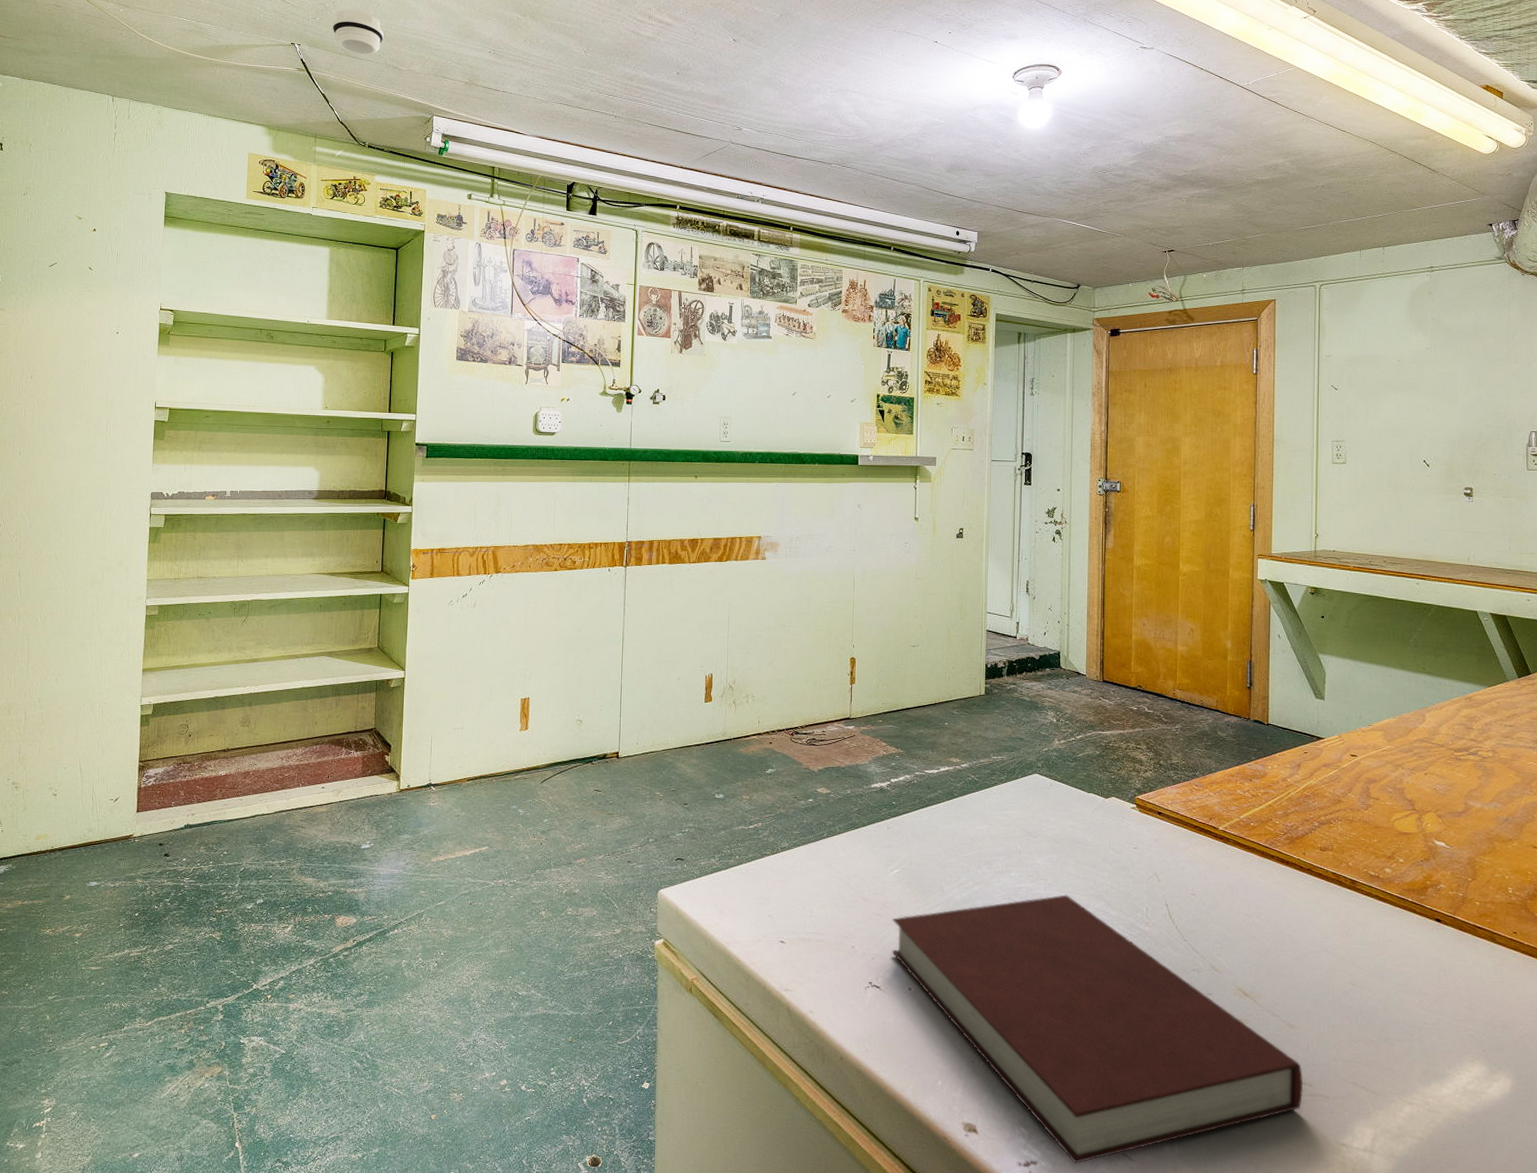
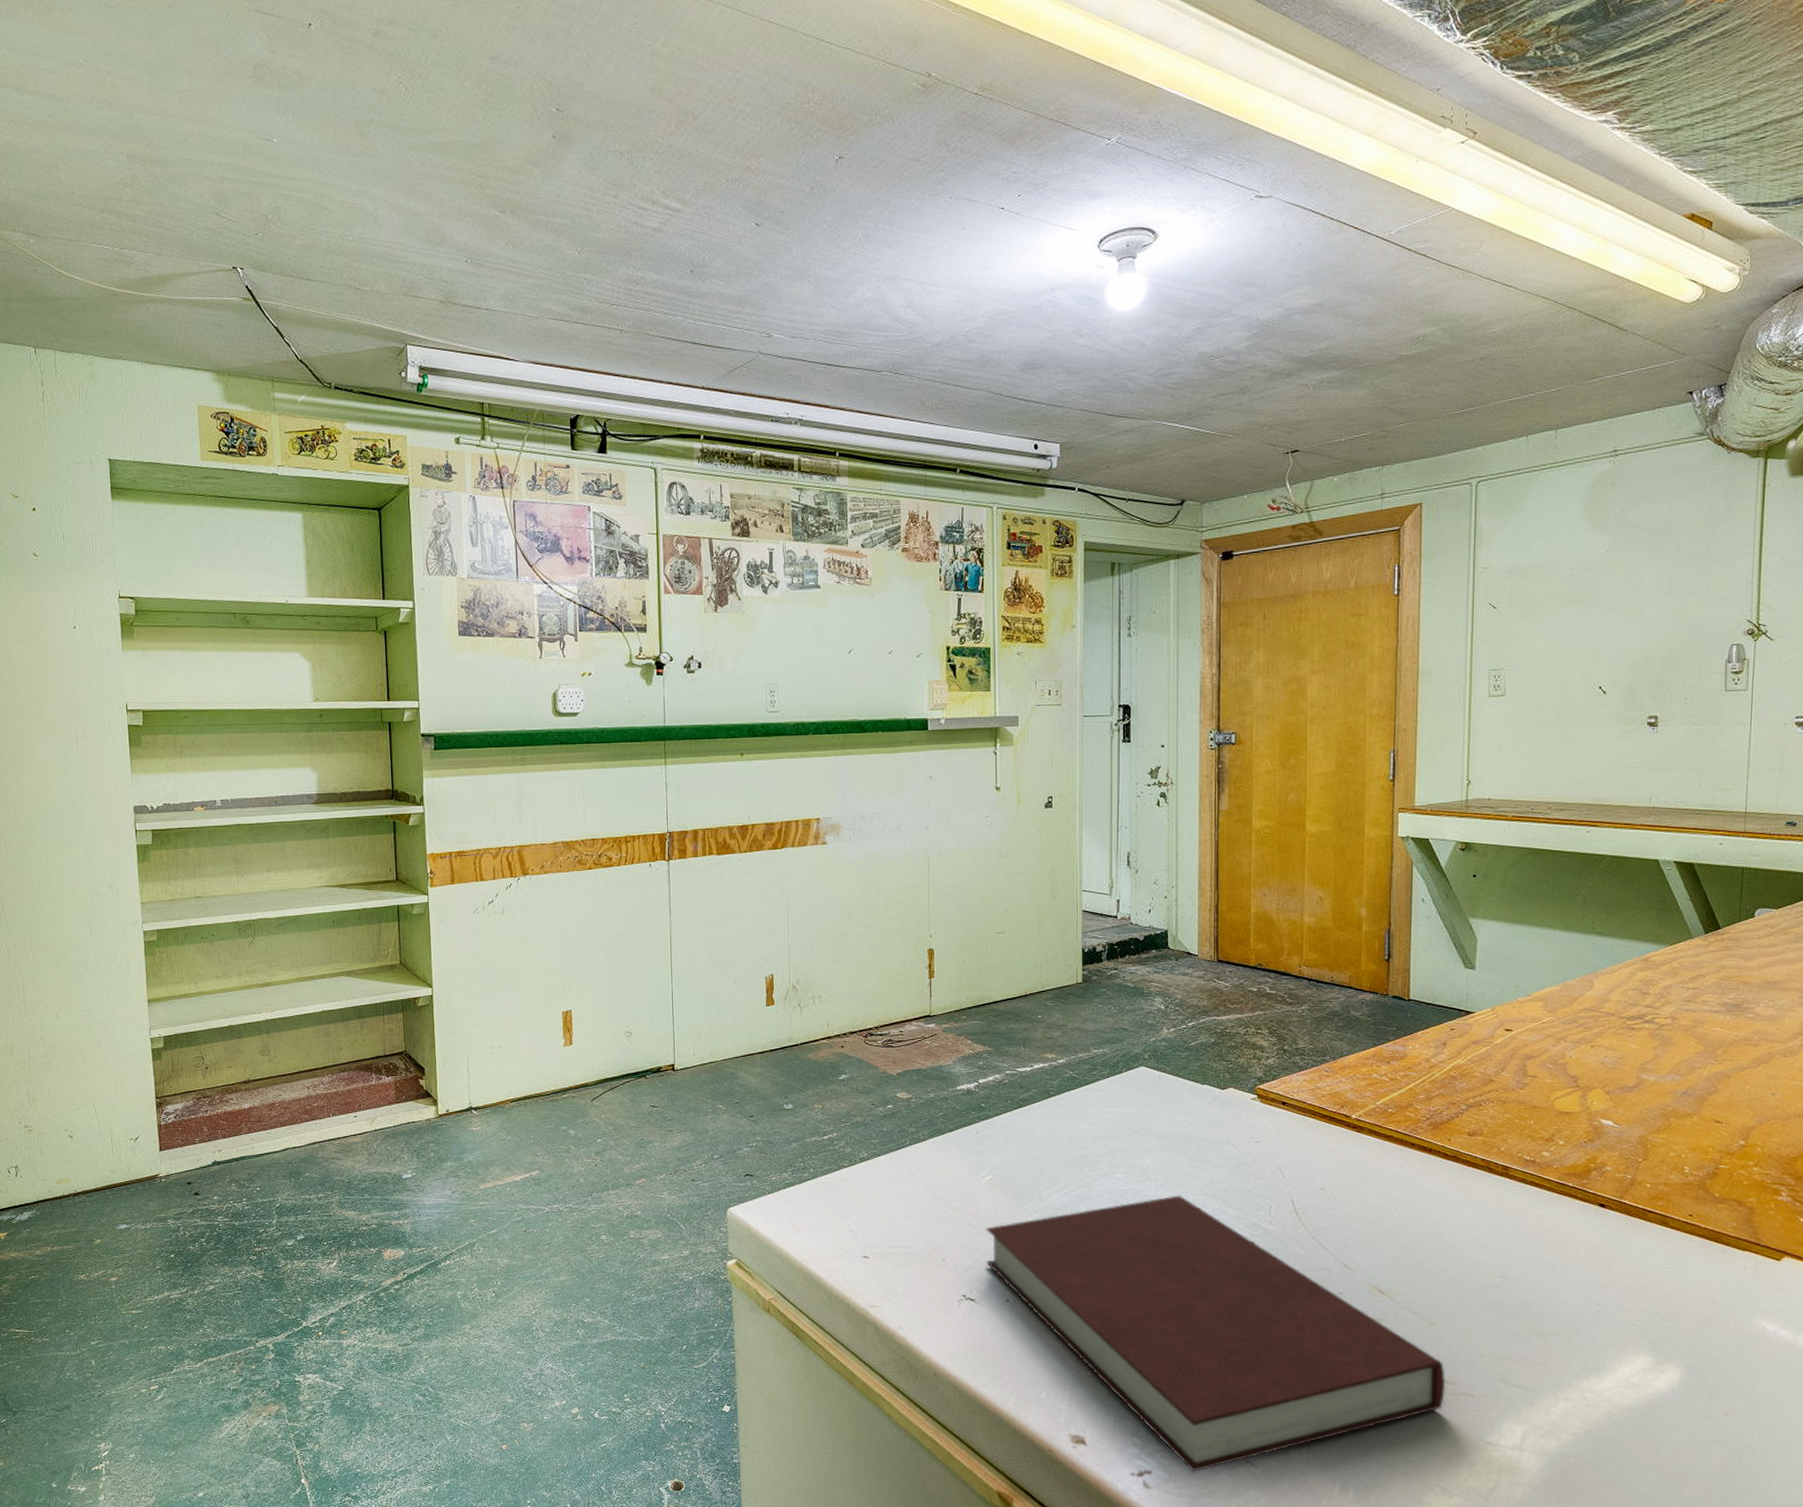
smoke detector: present [332,9,384,55] -> none [278,220,340,276]

